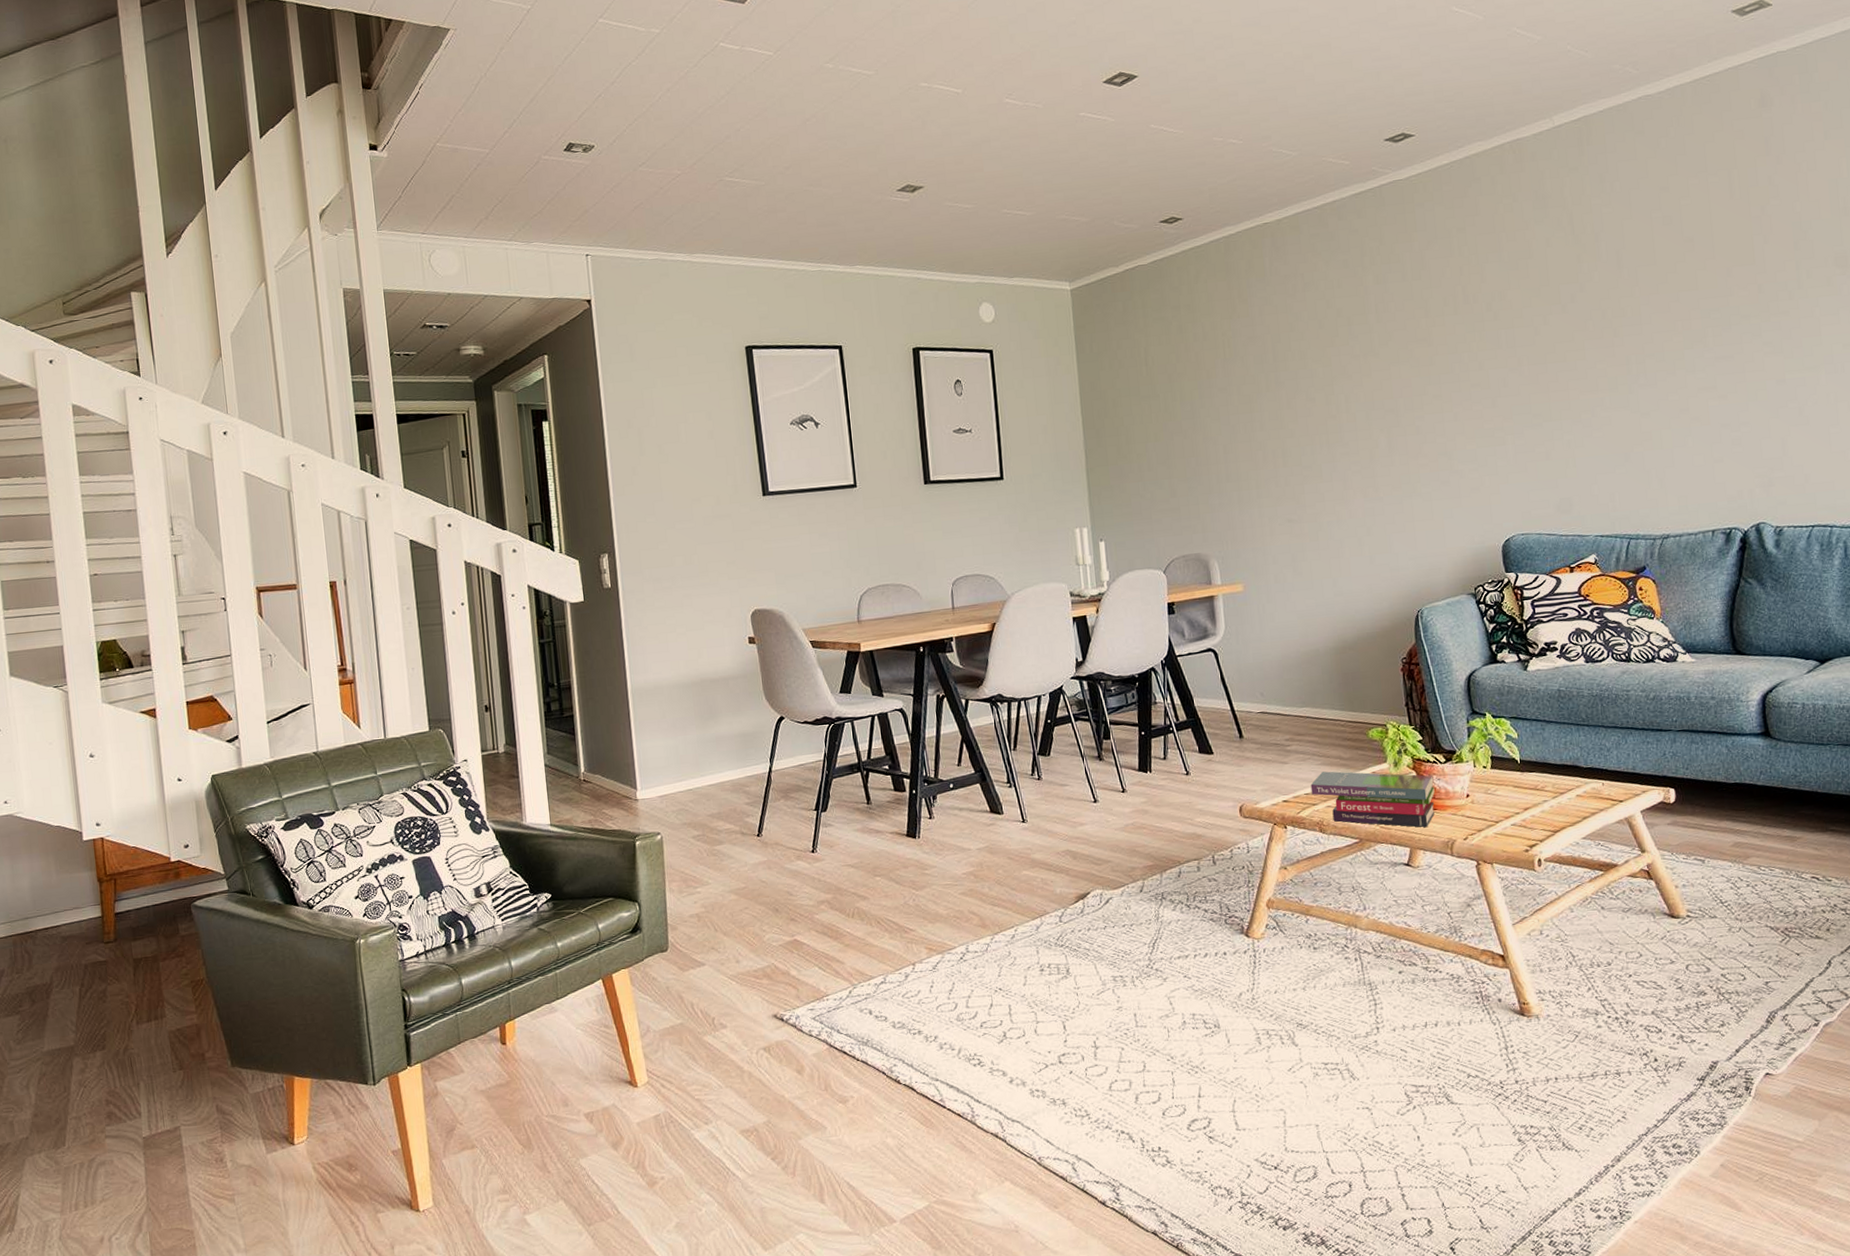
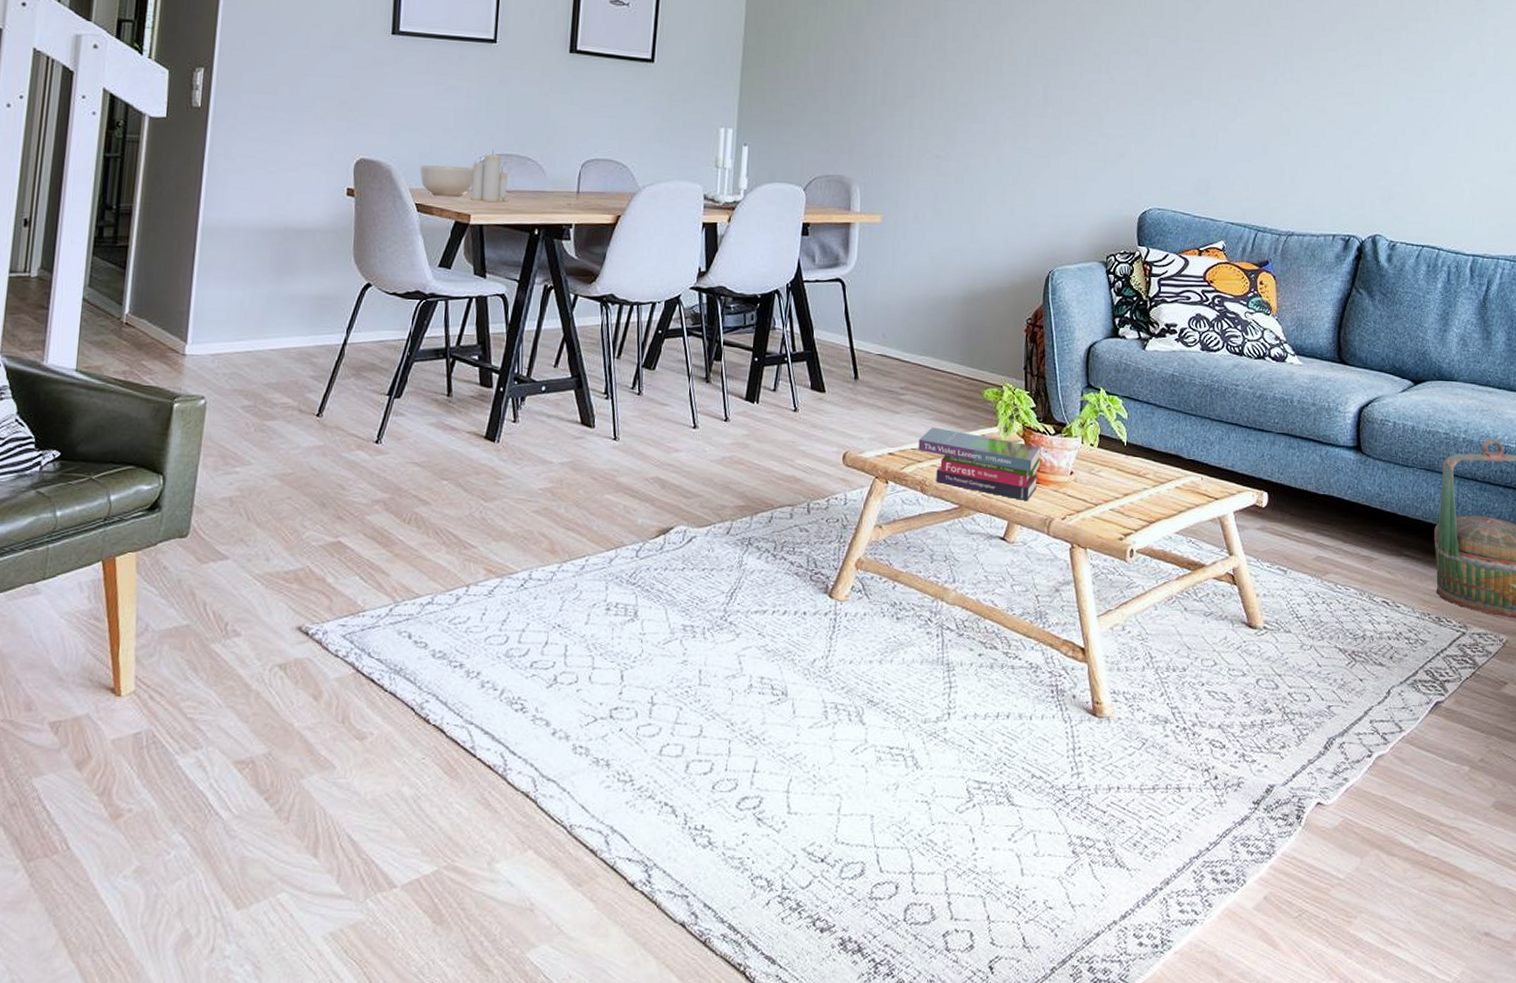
bowl: none [808,601,858,632] -> present [419,164,474,198]
candle: none [854,583,891,631] -> present [470,150,508,203]

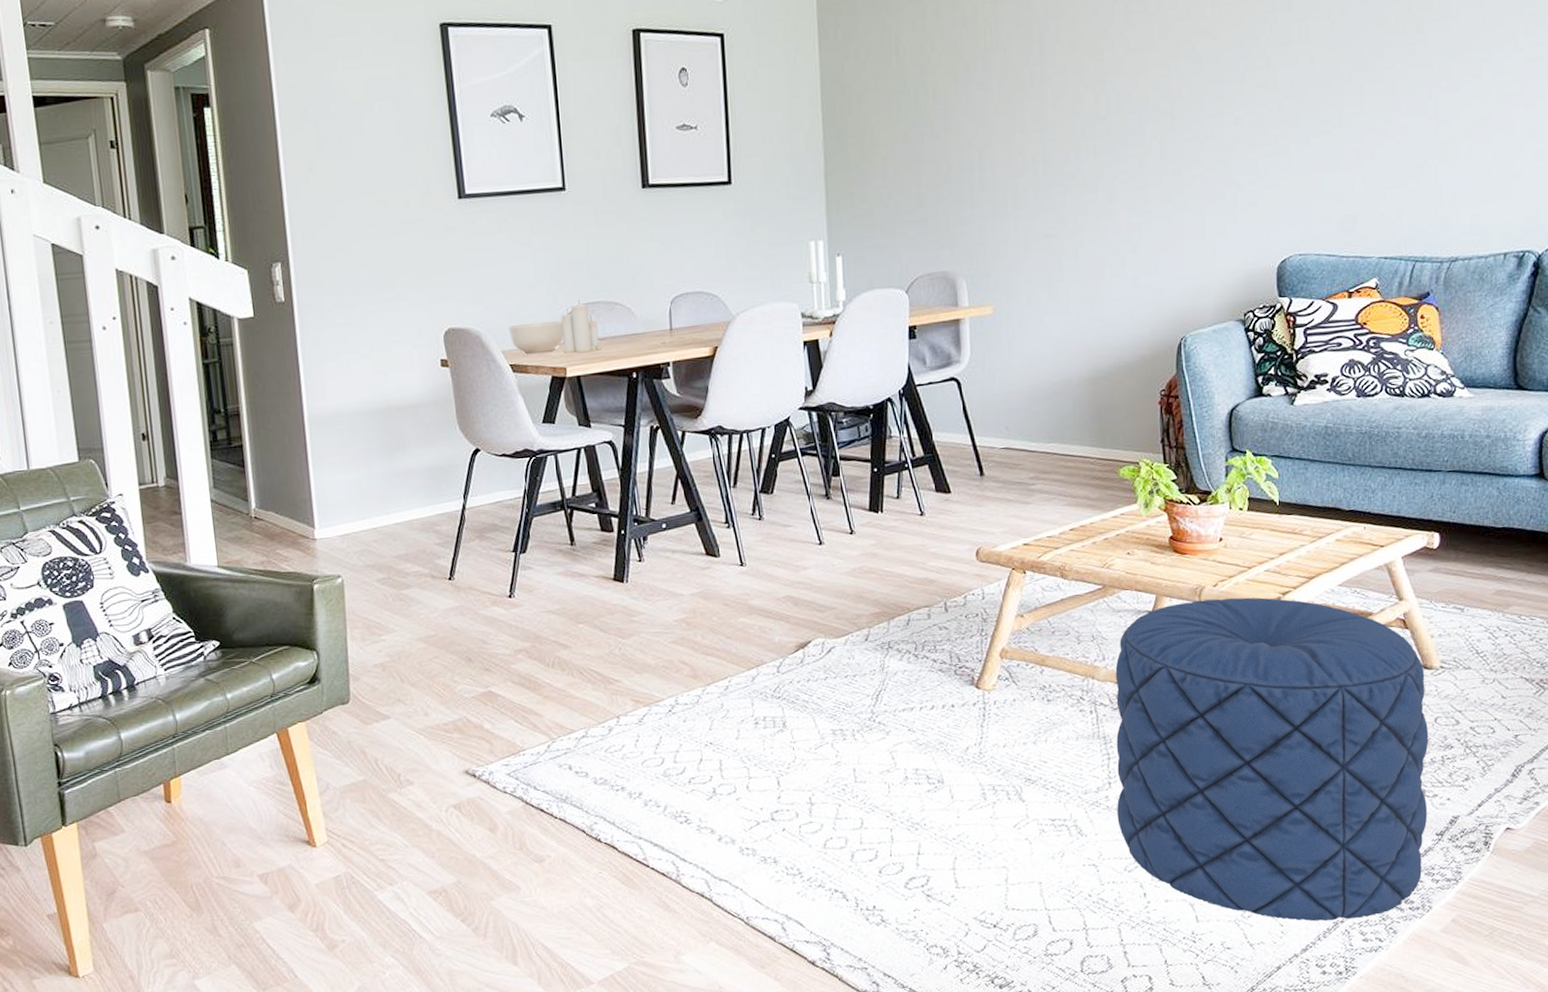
books: present [918,427,1041,502] -> none [1054,512,1186,574]
pouf: none [953,532,1251,887] -> present [1115,597,1429,921]

